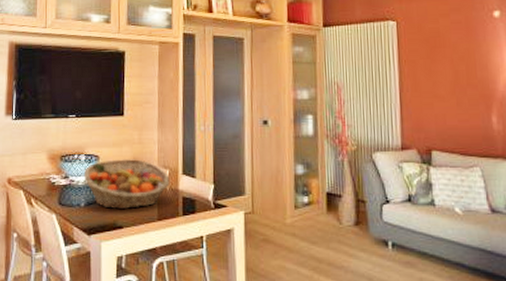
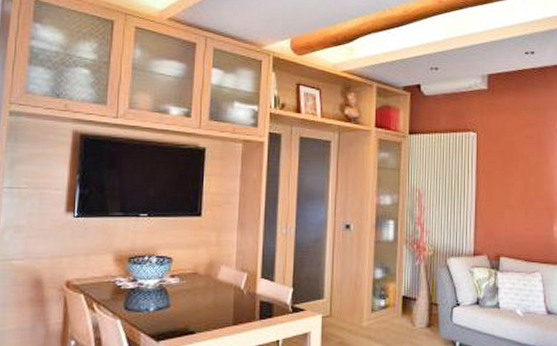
fruit basket: present [85,159,170,209] -> none [155,262,248,313]

